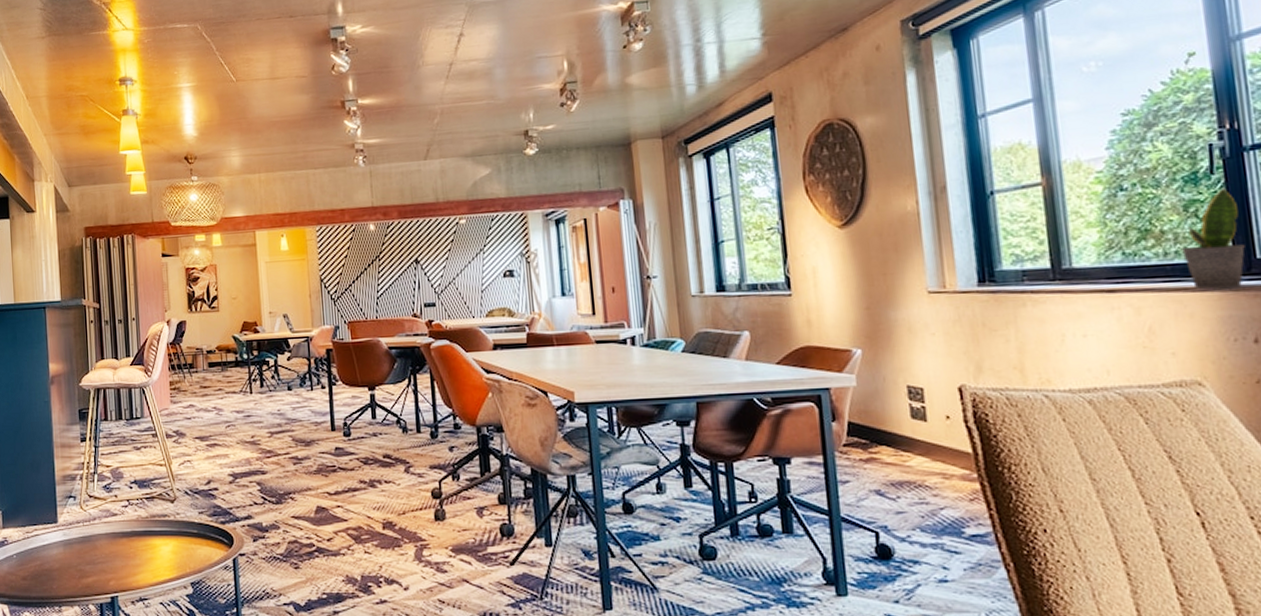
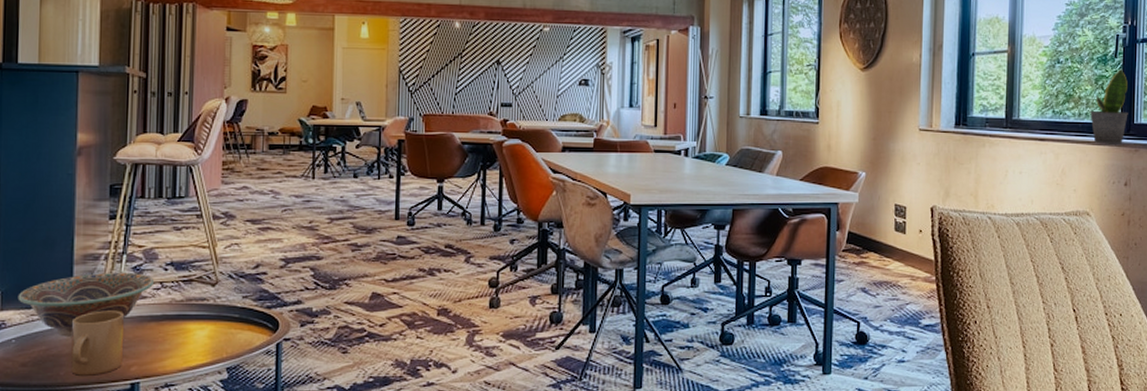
decorative bowl: none [15,492,123,552] -> present [17,273,155,337]
cup: none [59,527,103,590] -> present [71,310,125,377]

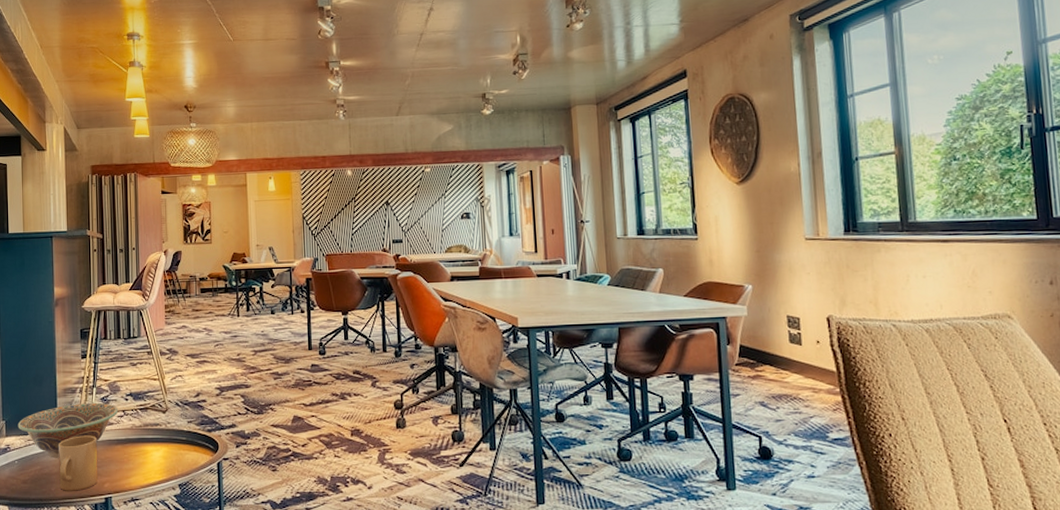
potted plant: present [1089,68,1128,144] -> none [997,160,1045,242]

